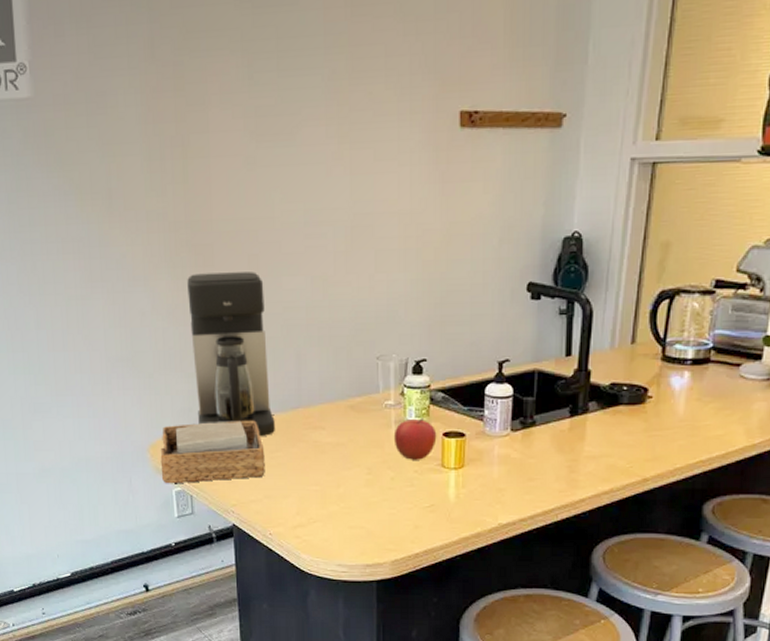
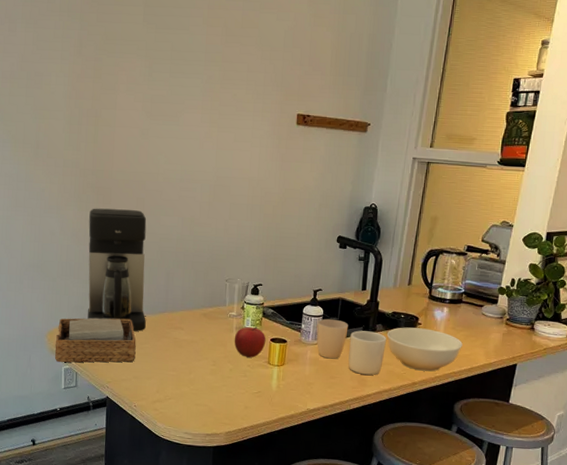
cup: none [505,399,549,454] -> present [316,318,349,359]
mug: none [551,412,603,472] -> present [348,330,386,375]
bowl: none [603,403,713,462] -> present [386,327,463,372]

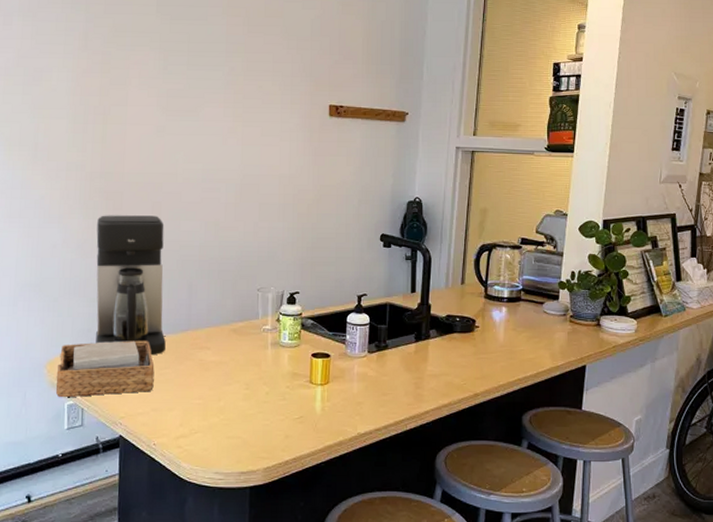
fruit: present [234,327,266,358] -> none [269,341,307,377]
cup: present [316,318,349,359] -> none [363,327,399,373]
mug: present [348,330,386,375] -> none [401,338,442,388]
bowl: present [386,327,463,372] -> none [442,331,525,380]

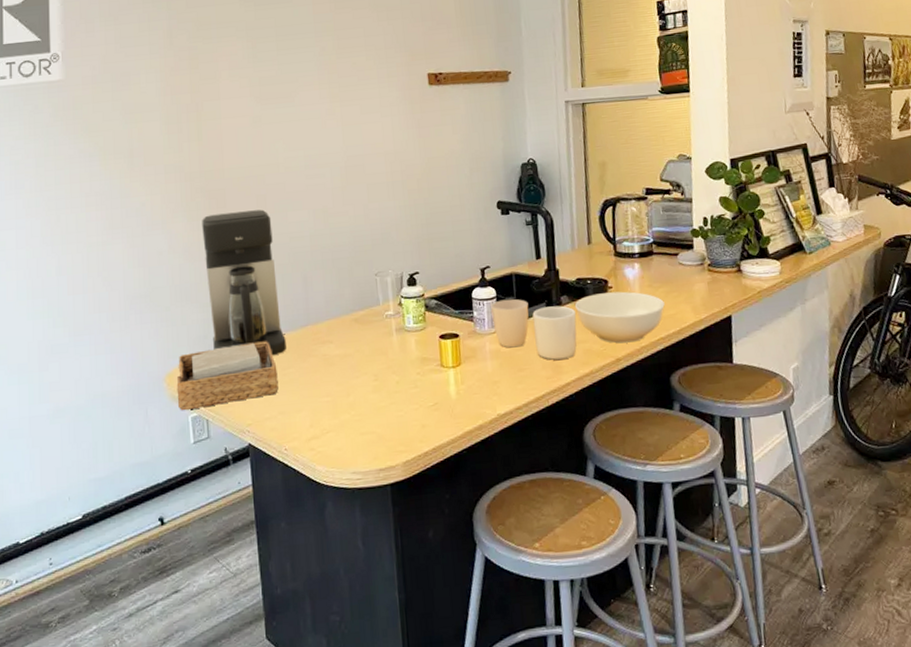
cup: none [363,327,399,373] -> present [491,298,529,348]
mug: none [401,338,442,388] -> present [532,305,577,360]
bowl: none [442,331,525,380] -> present [574,291,665,343]

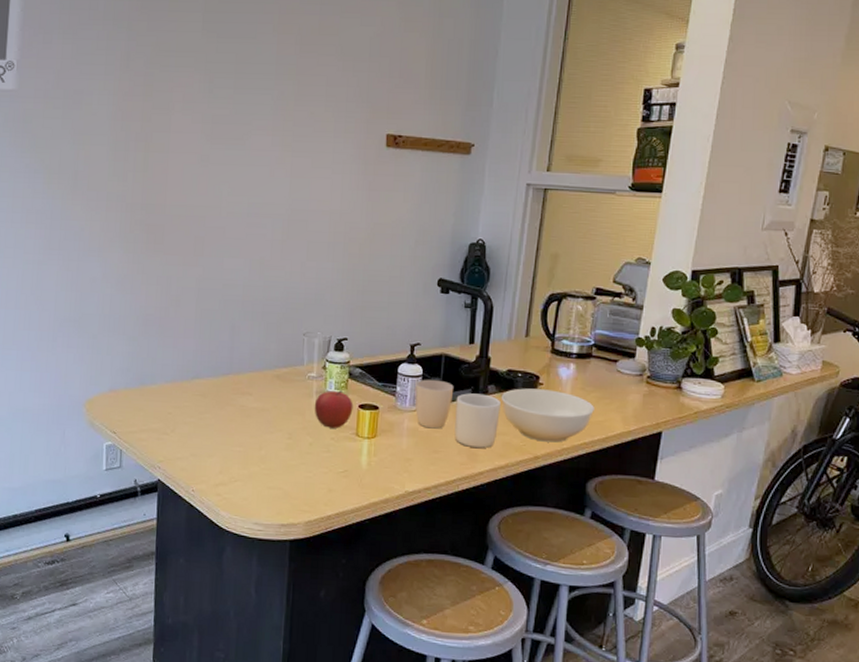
napkin holder: present [176,341,279,411] -> none [94,382,195,438]
coffee maker: present [202,209,286,355] -> none [135,249,207,398]
fruit: none [395,324,434,363] -> present [314,390,353,429]

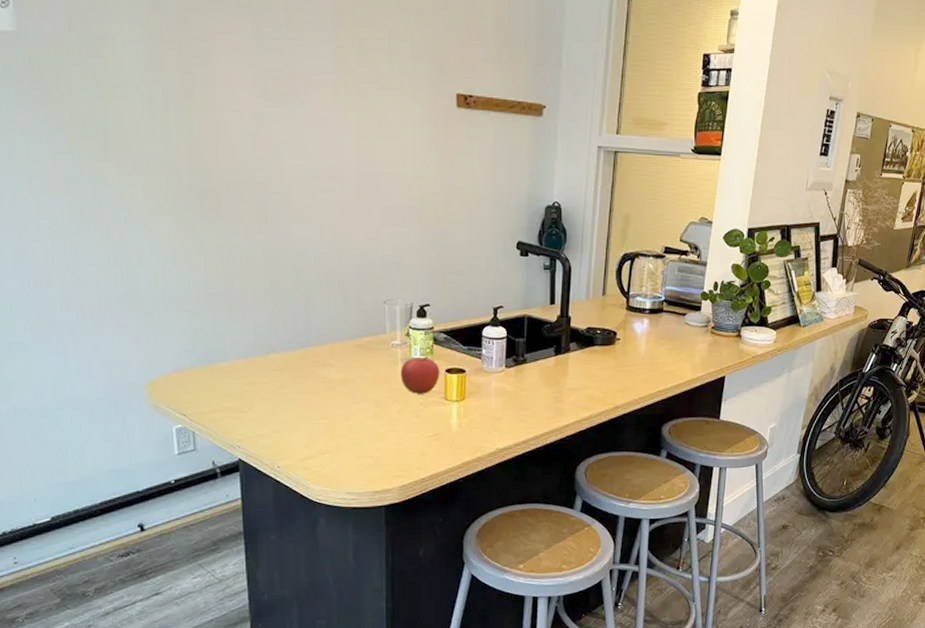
cup: present [415,379,454,429] -> none [500,340,538,388]
mug: present [454,393,501,448] -> none [540,352,582,402]
bowl: present [501,388,594,443] -> none [582,344,667,393]

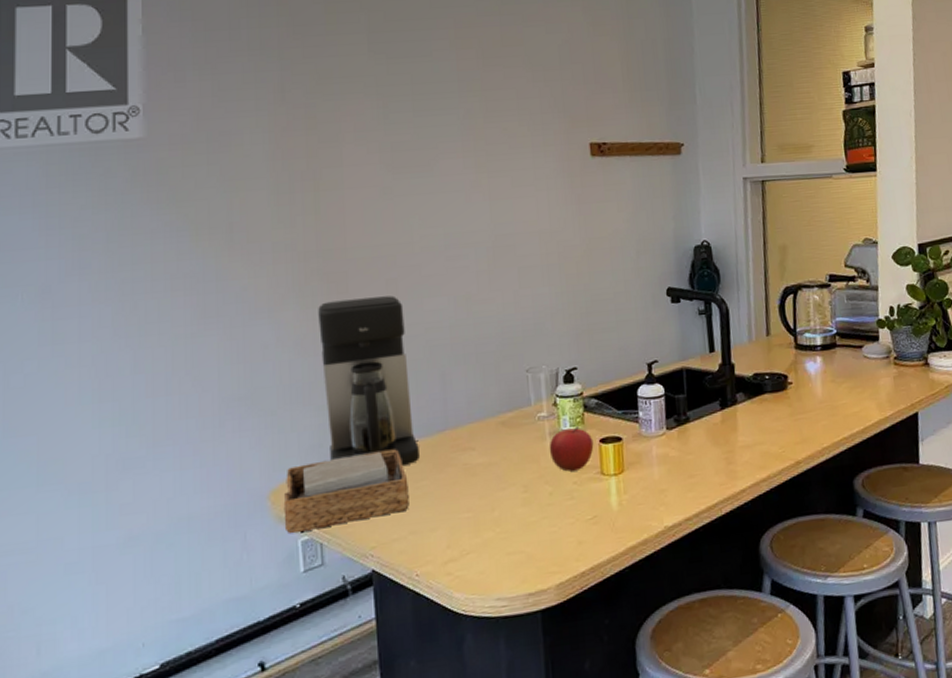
napkin holder: none [159,358,273,422] -> present [283,449,409,535]
coffee maker: none [191,217,283,373] -> present [318,295,420,465]

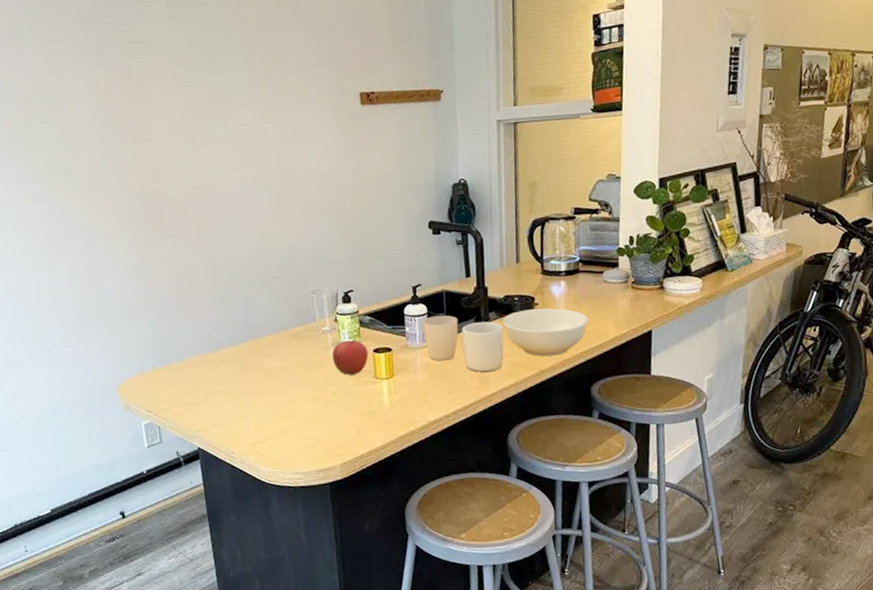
napkin holder: present [283,449,409,535] -> none [128,355,224,419]
coffee maker: present [318,295,420,465] -> none [143,230,229,368]
cup: none [658,396,701,452] -> present [422,315,459,361]
mug: none [704,404,754,465] -> present [461,321,504,372]
bowl: none [751,387,848,445] -> present [502,308,589,357]

